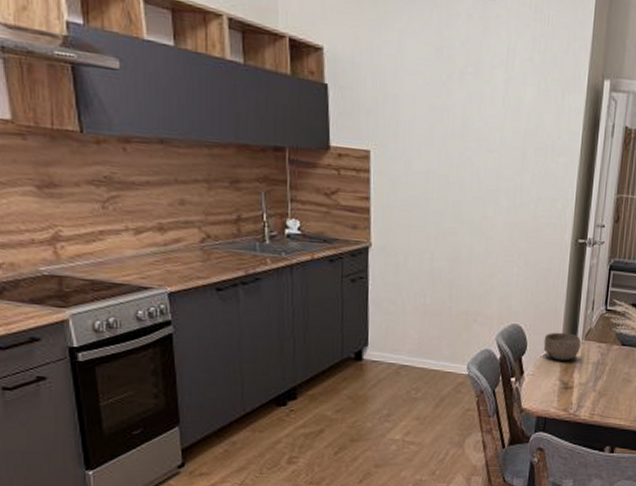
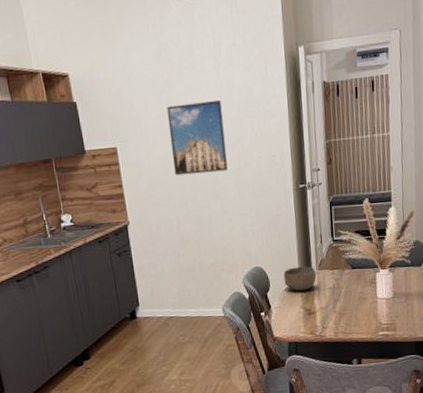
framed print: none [436,115,505,206] -> present [166,99,228,176]

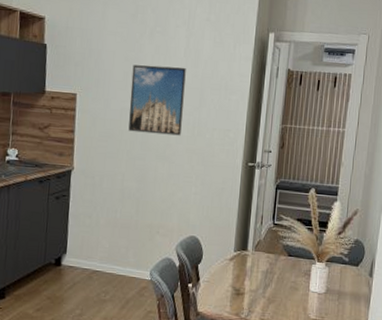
bowl: present [283,266,317,292] -> none [217,243,252,270]

